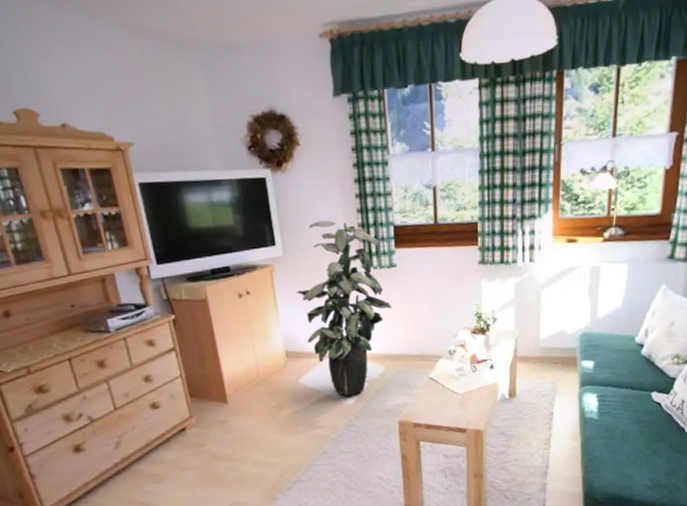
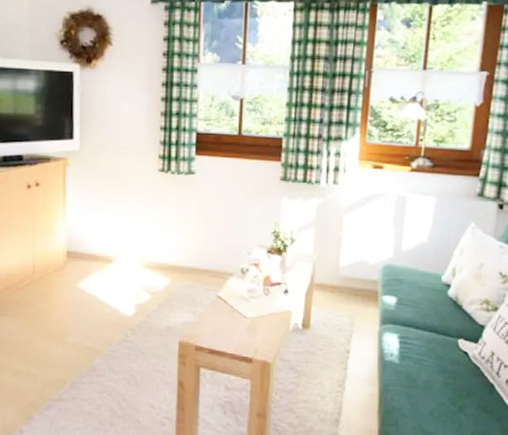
indoor plant: present [297,220,391,396] -> none [88,119,185,307]

